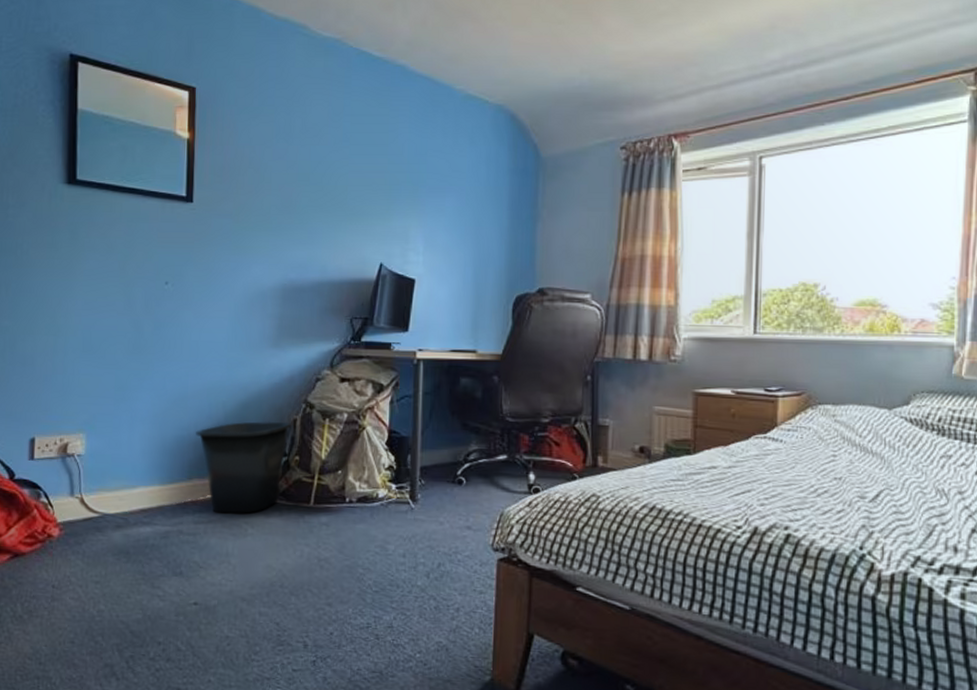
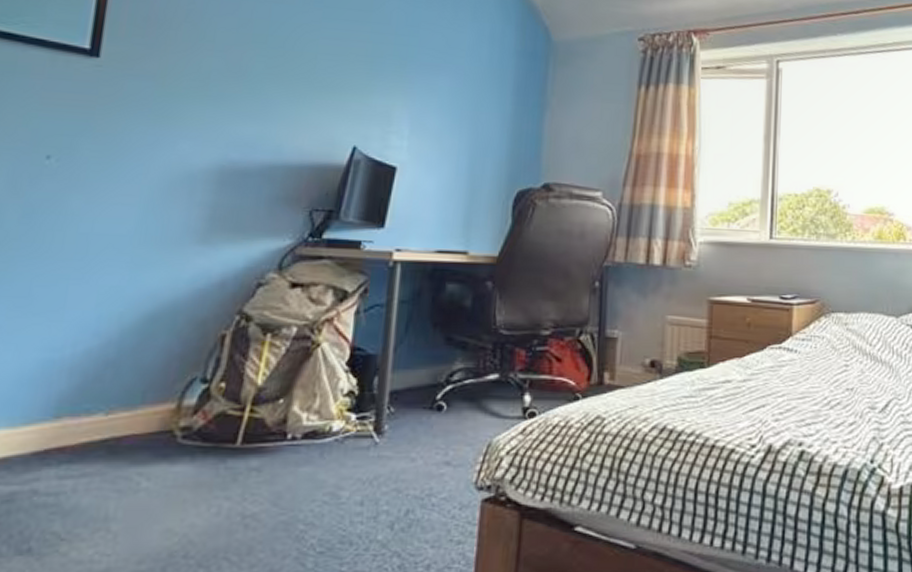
waste bin: present [196,421,292,513] -> none [73,337,219,463]

